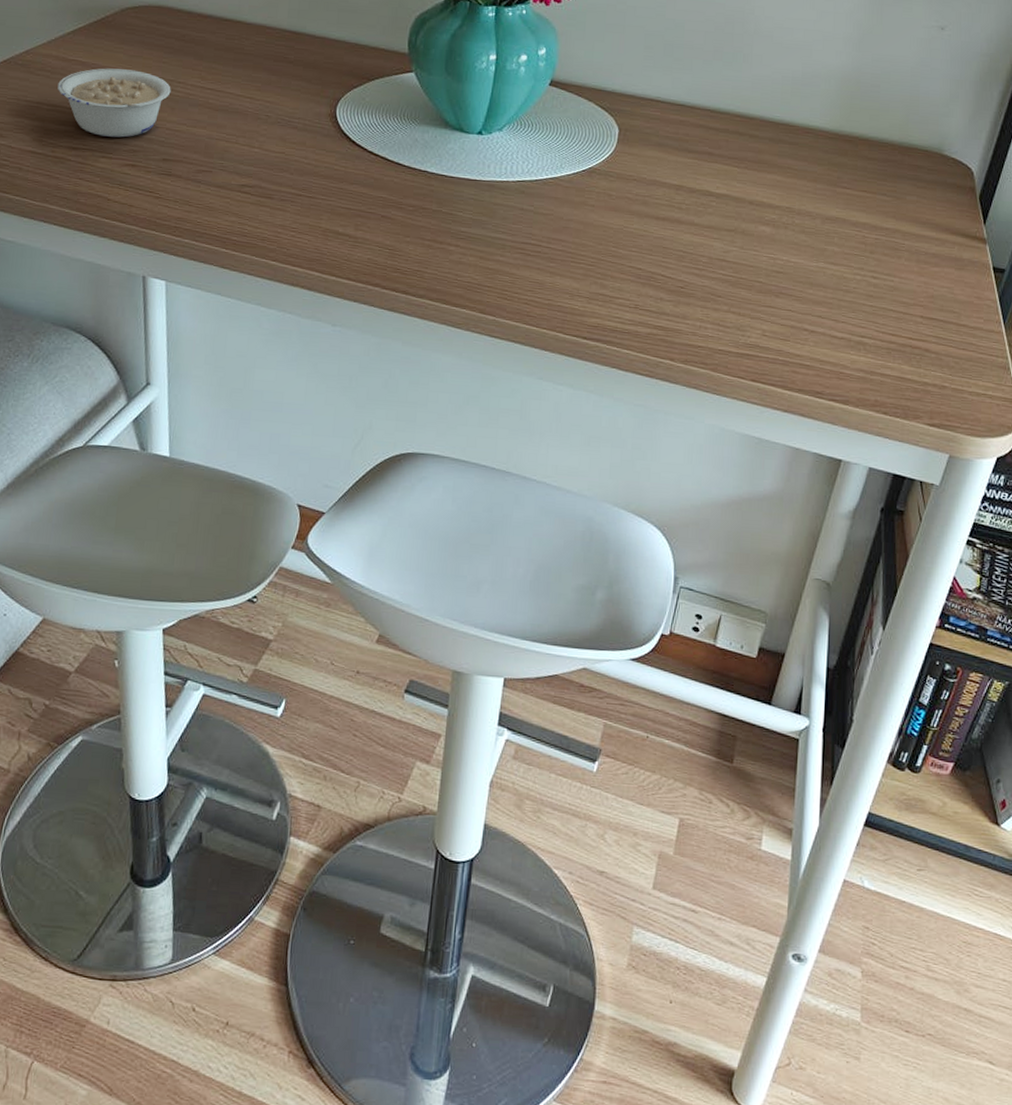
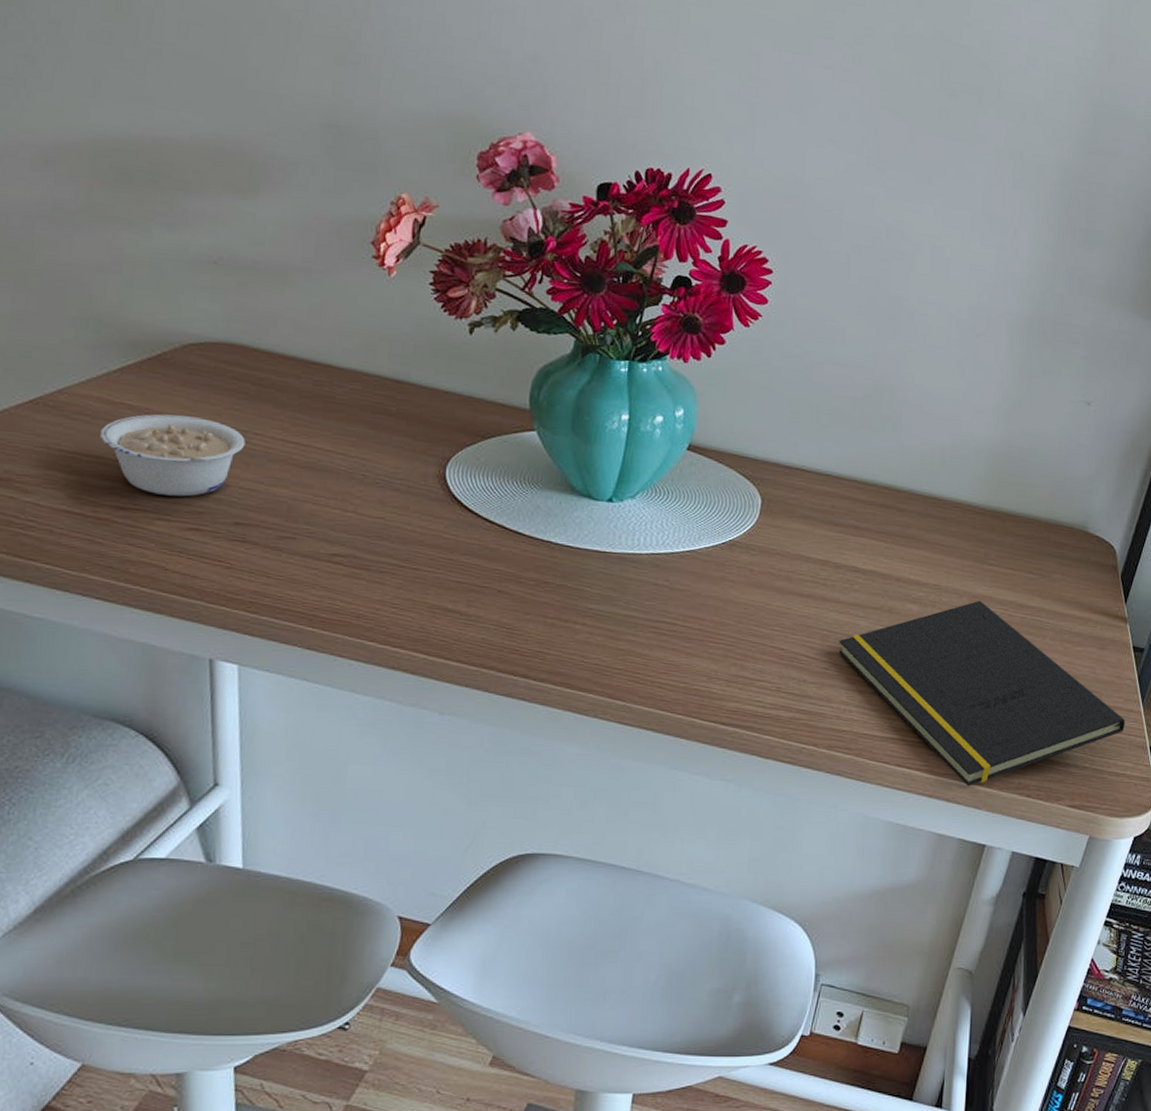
notepad: none [693,222,986,403] -> present [838,600,1125,787]

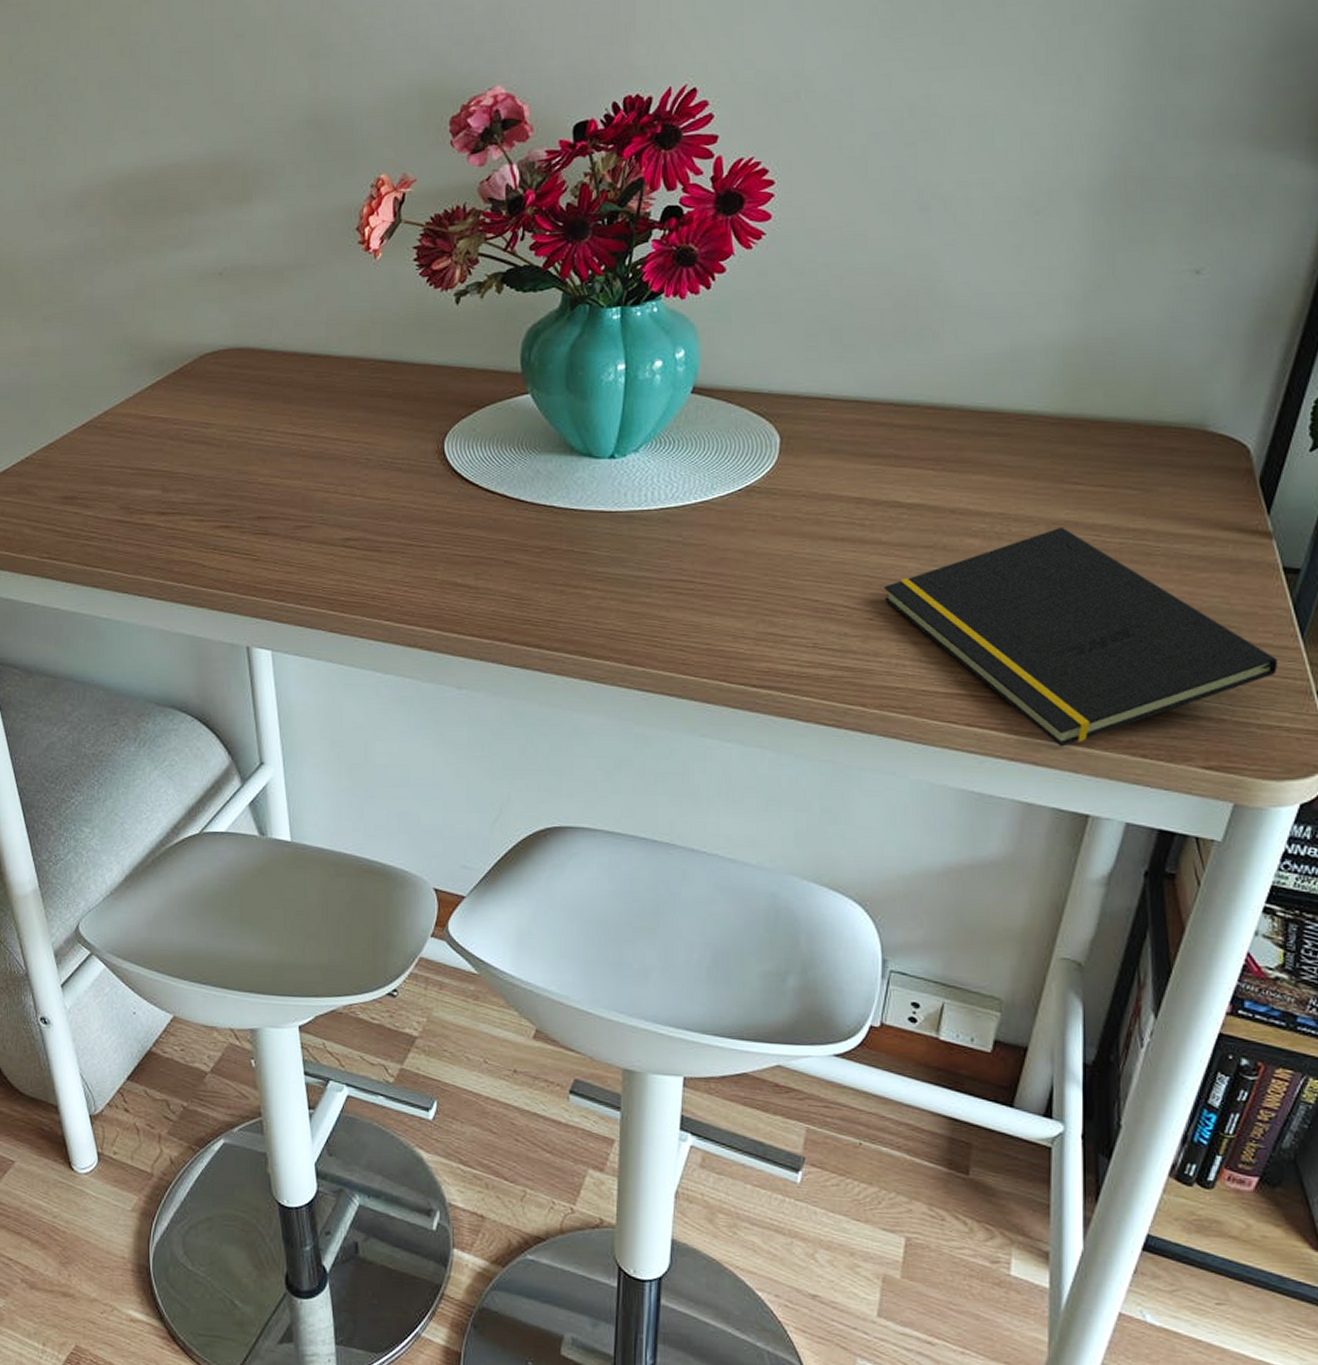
legume: present [100,414,245,497] -> none [140,422,260,497]

